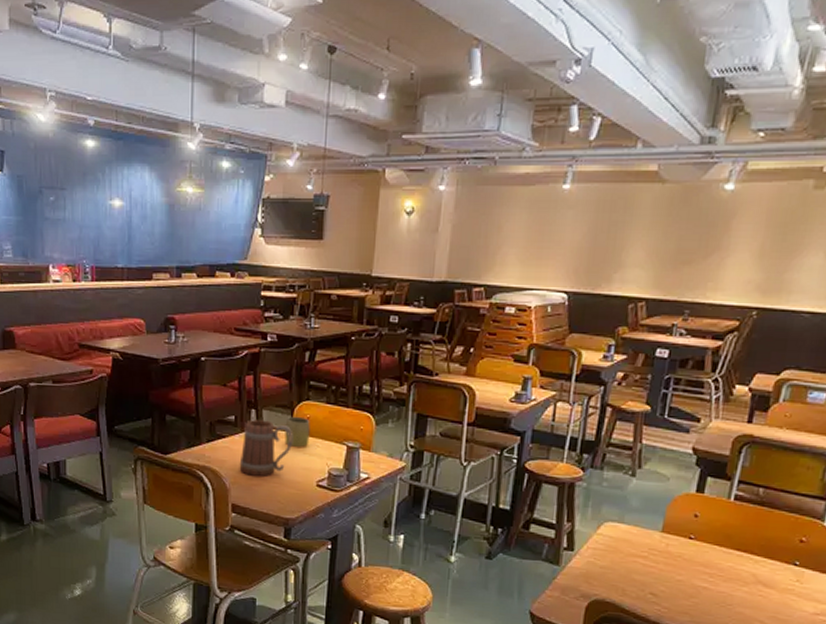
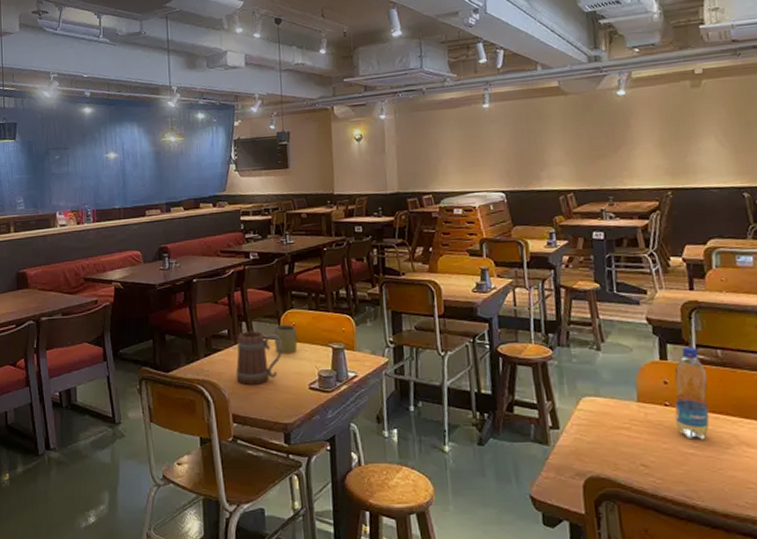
bottle: none [695,481,743,575] -> present [674,346,710,439]

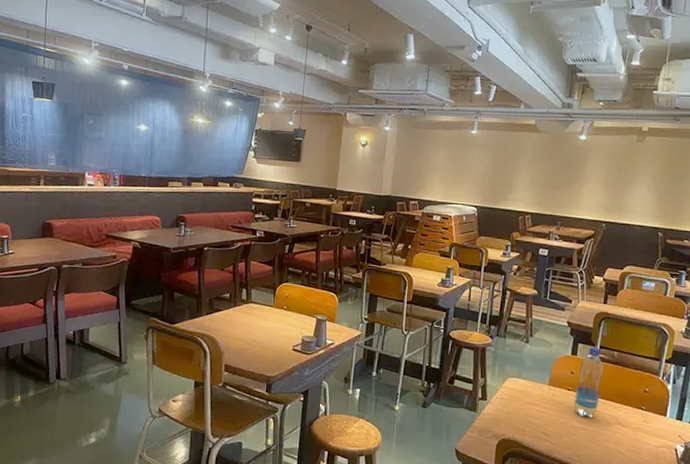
beer mug: present [235,331,283,385] -> none [232,297,275,342]
mug: present [274,324,298,354] -> none [268,294,289,320]

